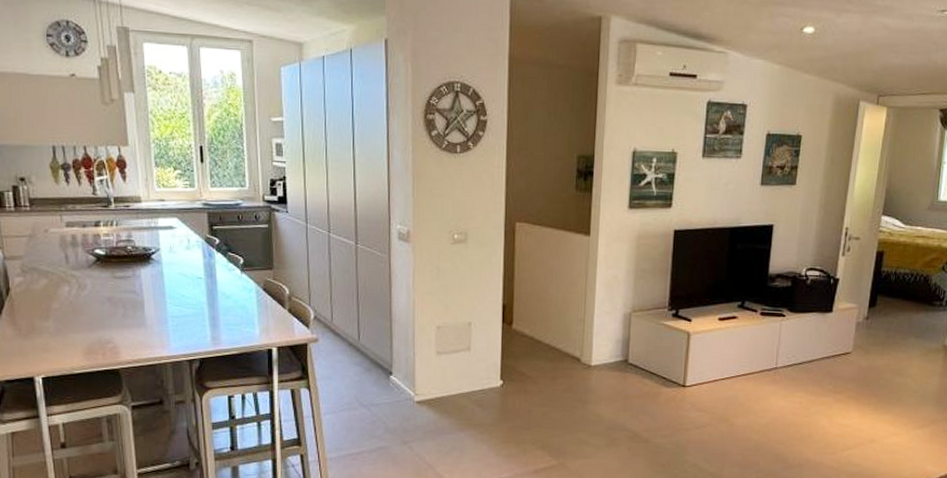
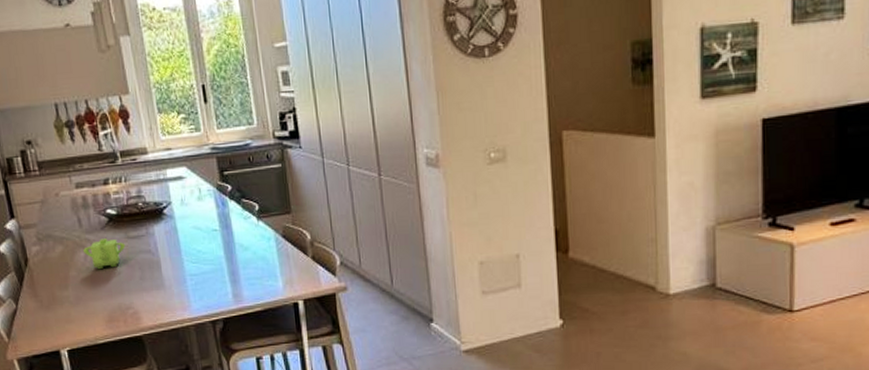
teapot: none [68,276,111,304] -> present [83,238,126,269]

